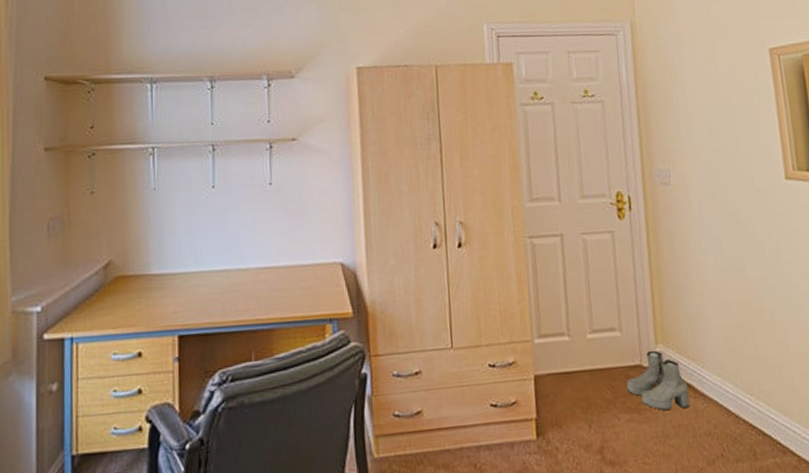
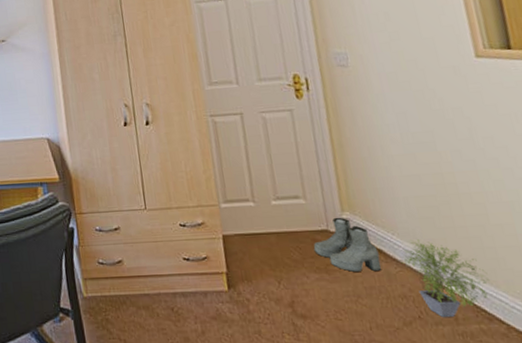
potted plant: none [708,371,785,454] -> present [401,239,489,318]

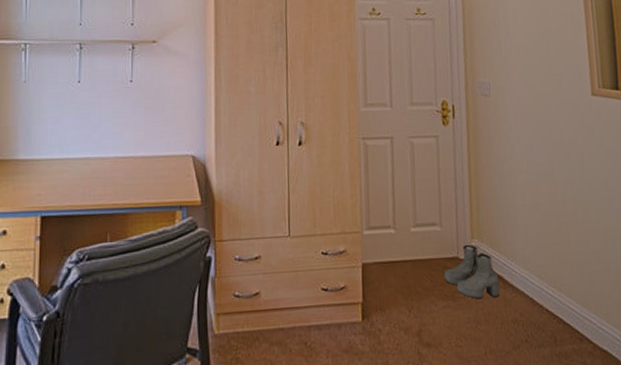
potted plant: present [401,239,489,318] -> none [516,265,584,341]

